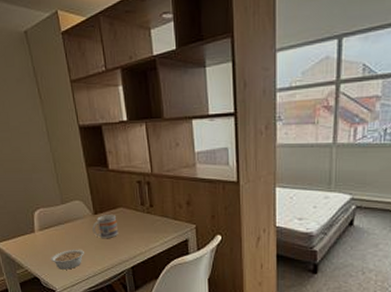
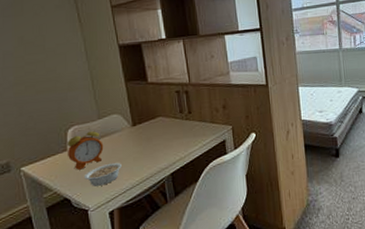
alarm clock: none [35,211,67,252] -> present [68,127,104,170]
mug: present [92,215,119,239] -> none [131,124,158,150]

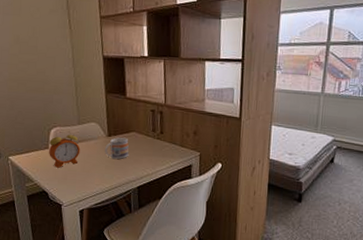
legume: present [85,162,121,187] -> none [61,167,94,186]
mug: none [131,124,158,150] -> present [105,137,129,160]

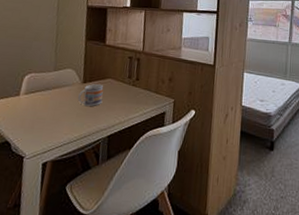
alarm clock: present [49,130,81,168] -> none [19,76,53,116]

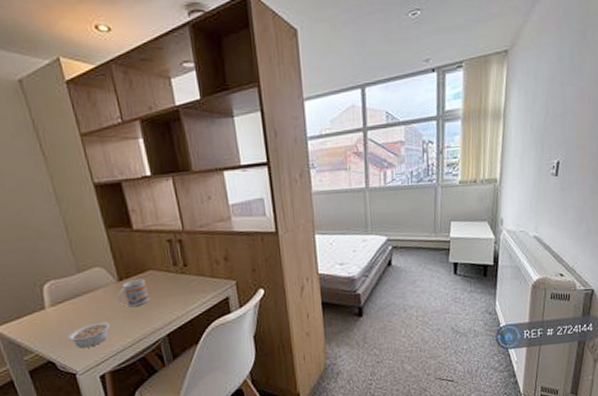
legume: none [28,114,65,135] -> present [68,322,110,348]

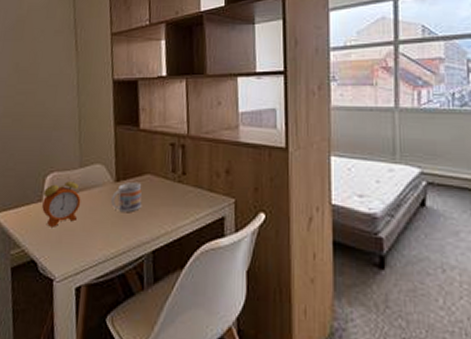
alarm clock: none [44,282,88,330] -> present [42,175,81,227]
legume: present [68,322,110,348] -> none [55,224,97,252]

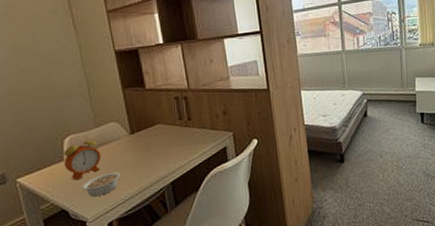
legume: none [55,224,97,252] -> present [82,172,120,197]
mug: present [111,182,142,213] -> none [129,132,157,158]

